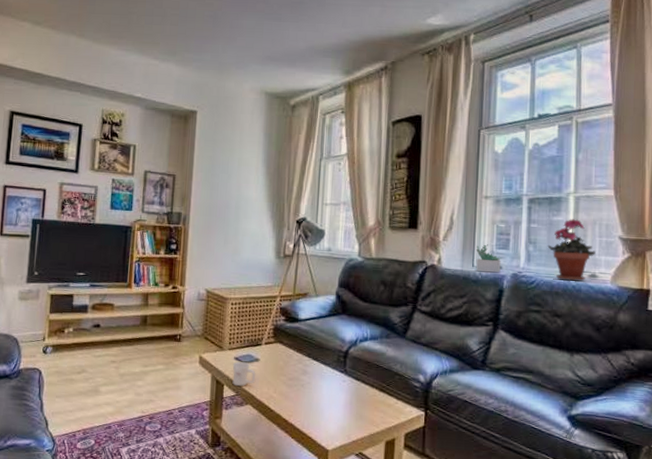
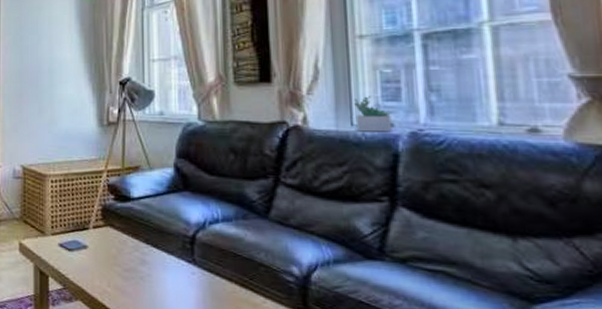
mug: present [232,361,256,387] -> none [57,248,85,279]
potted plant: present [547,219,595,282] -> none [457,55,534,139]

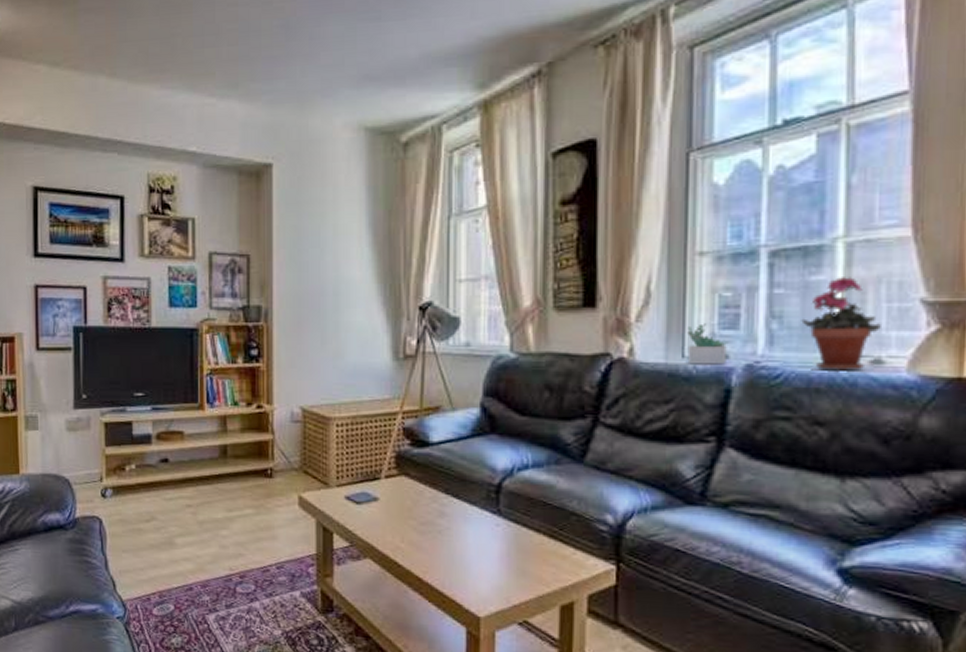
potted plant: none [457,55,534,139] -> present [801,277,881,371]

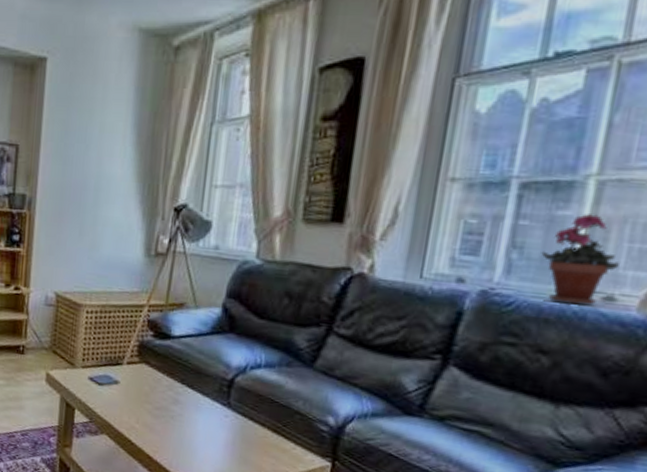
succulent plant: present [687,323,729,365] -> none [425,247,467,289]

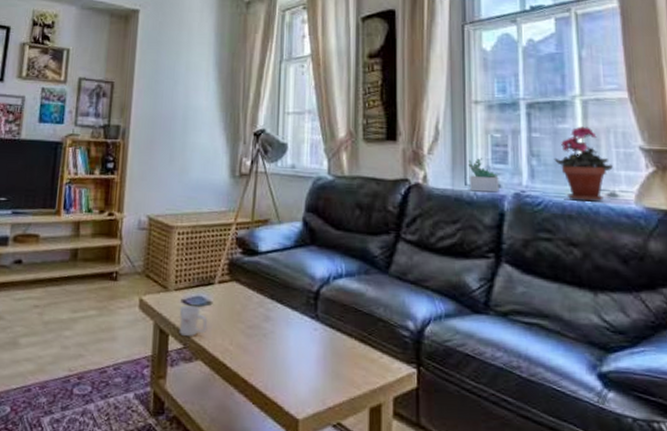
mug: none [85,381,115,413] -> present [179,304,208,337]
succulent plant: none [425,247,467,289] -> present [468,158,500,193]

